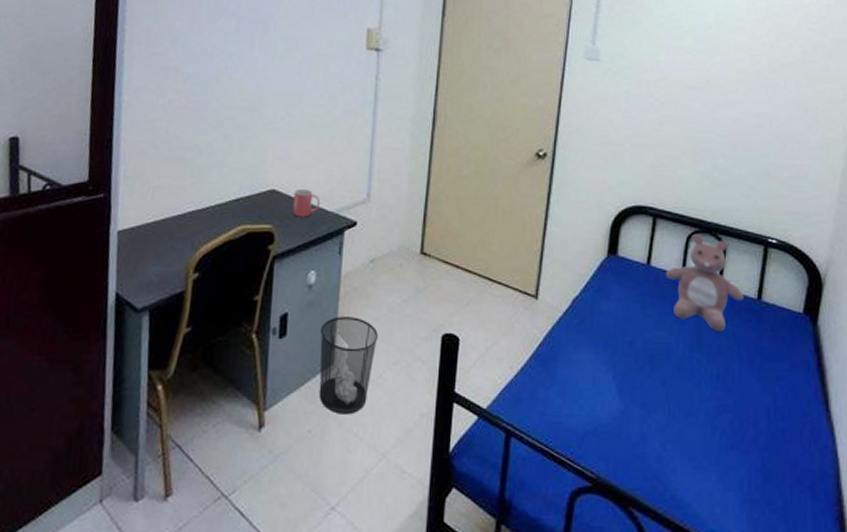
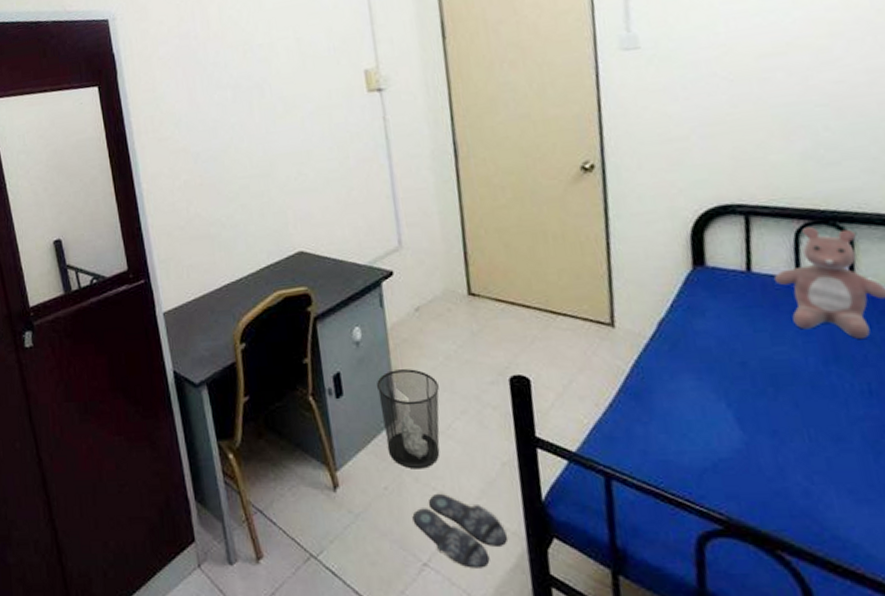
mug: present [293,188,321,218] -> none [322,245,351,275]
slippers: none [329,439,412,514] -> present [412,493,507,568]

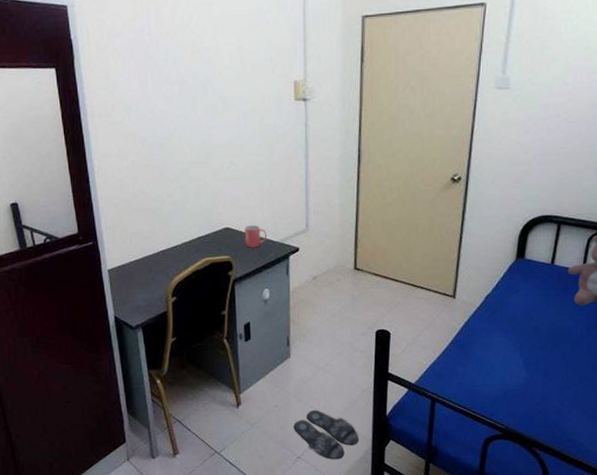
mug: none [322,245,351,275] -> present [245,224,268,248]
waste bin: present [377,369,440,469] -> none [278,322,324,393]

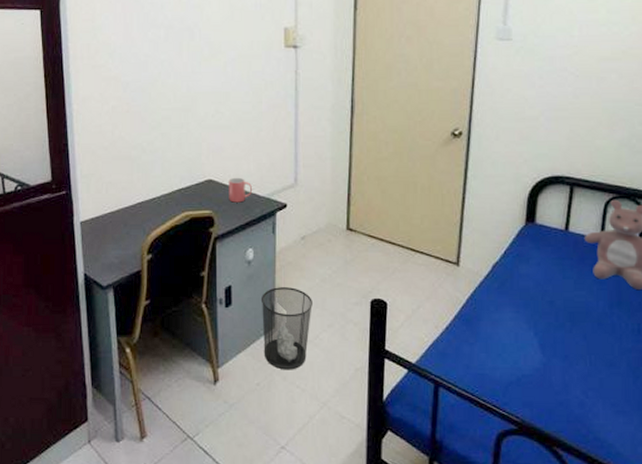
waste bin: none [278,322,324,393] -> present [262,287,312,370]
slippers: present [293,409,358,460] -> none [277,390,351,452]

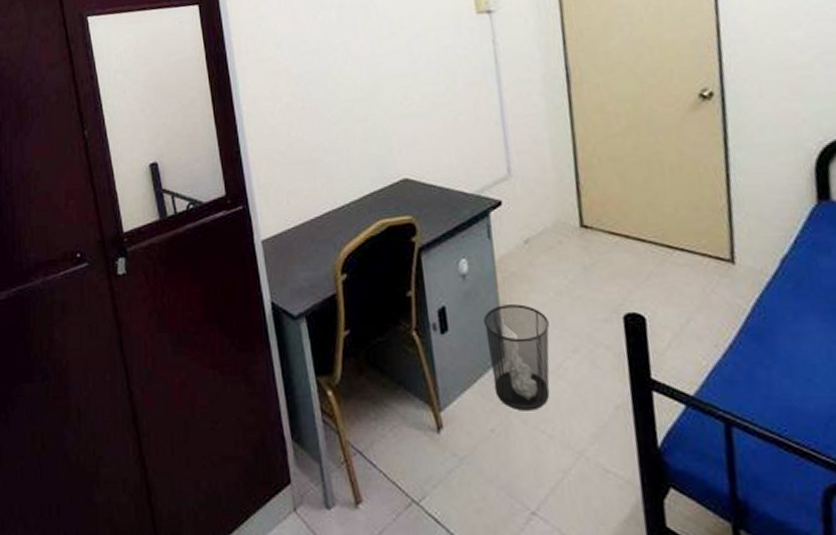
mug: present [229,177,253,203] -> none [428,172,458,204]

